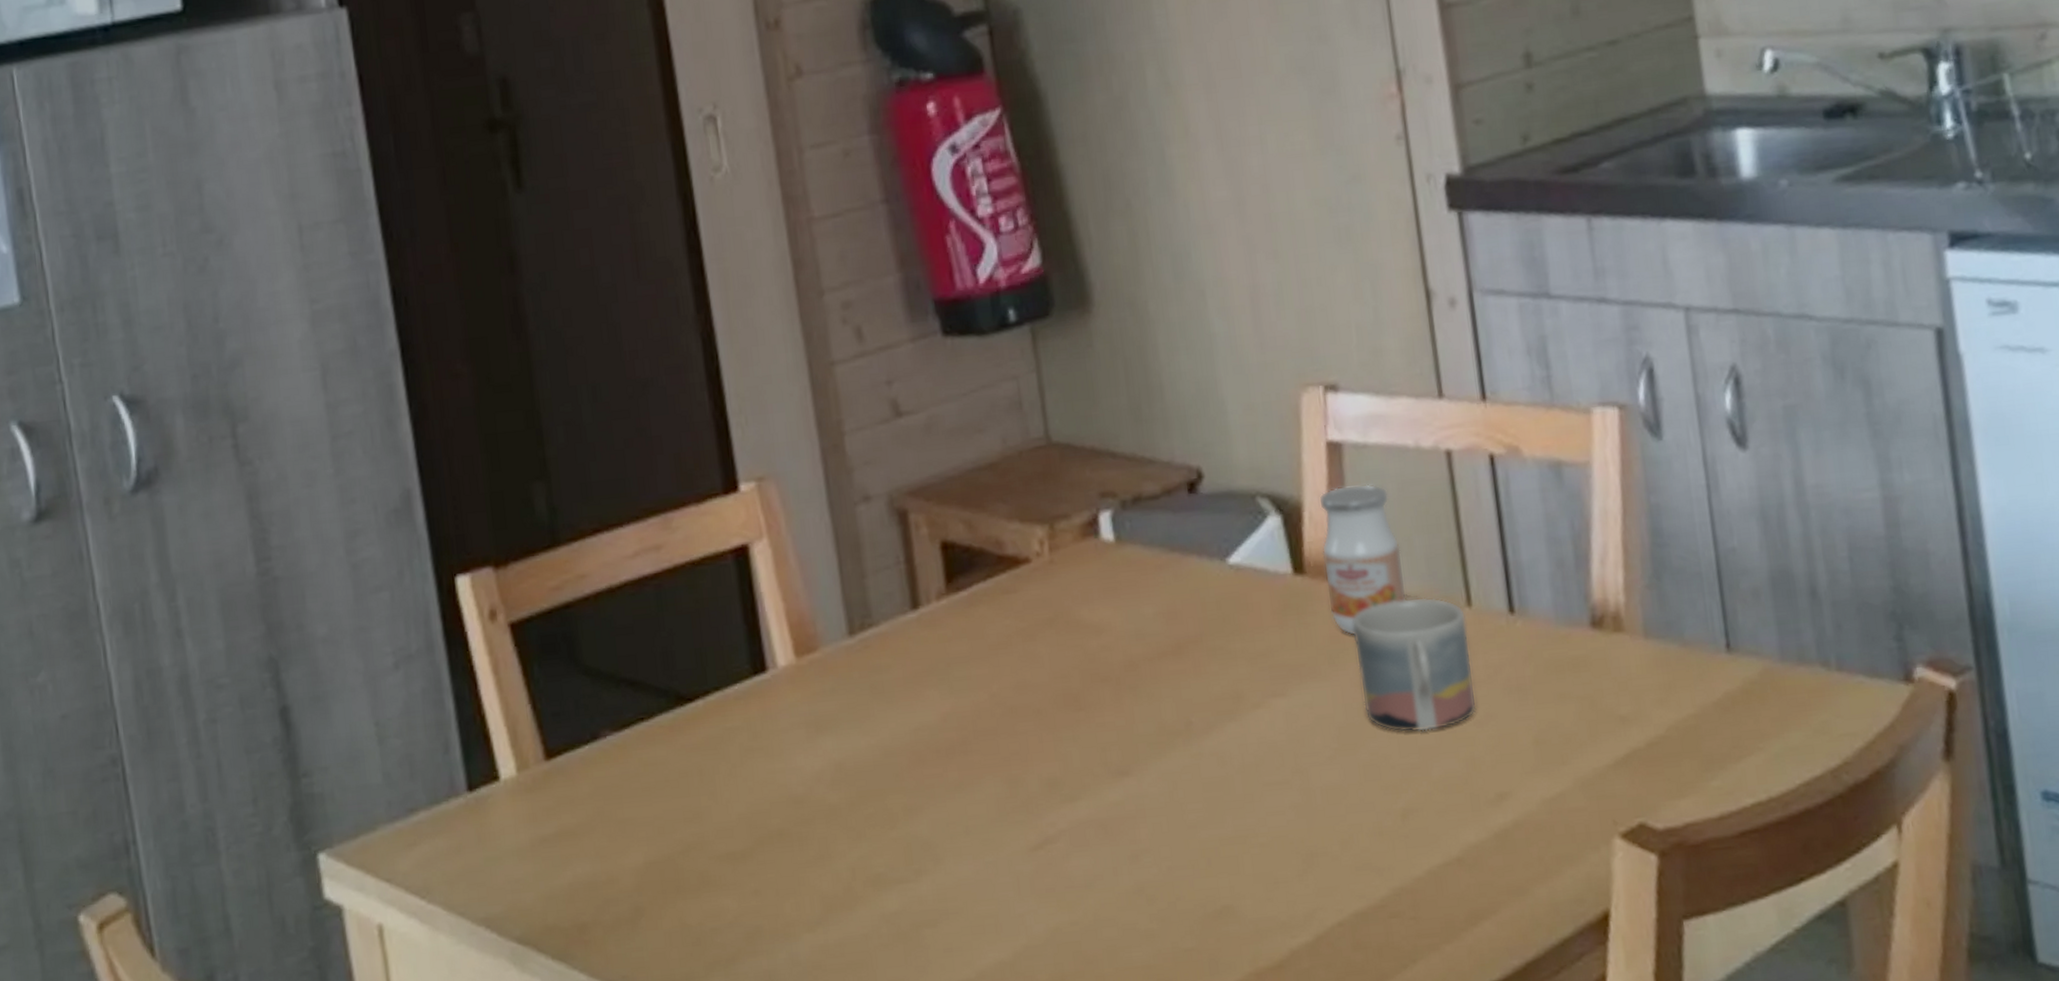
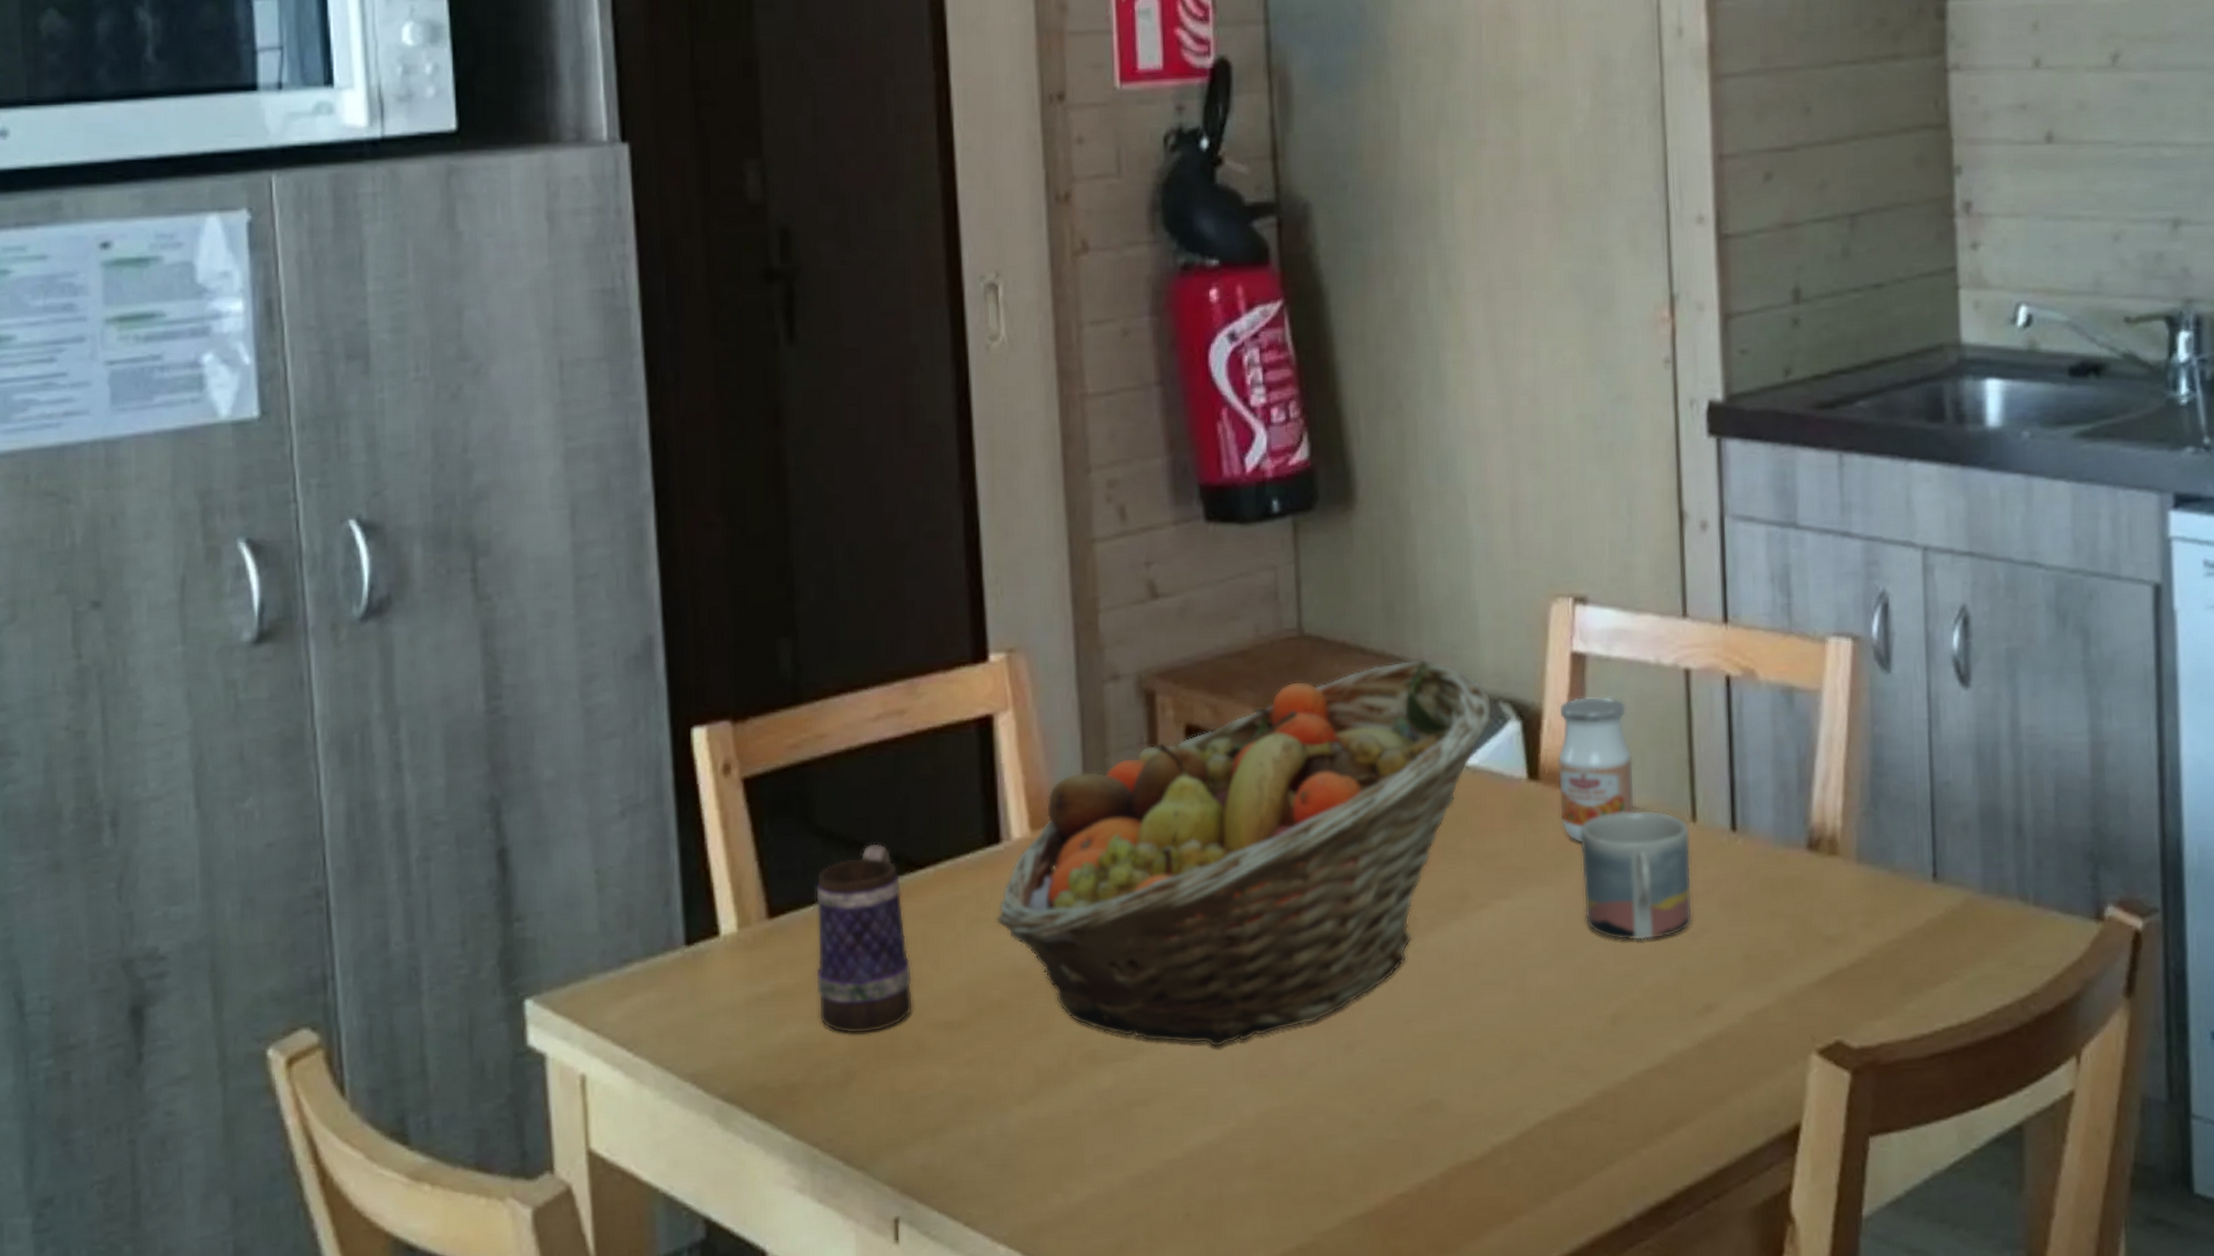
mug: none [588,679,695,871] -> present [815,843,913,1035]
fruit basket: none [768,458,1253,865] -> present [995,658,1494,1048]

